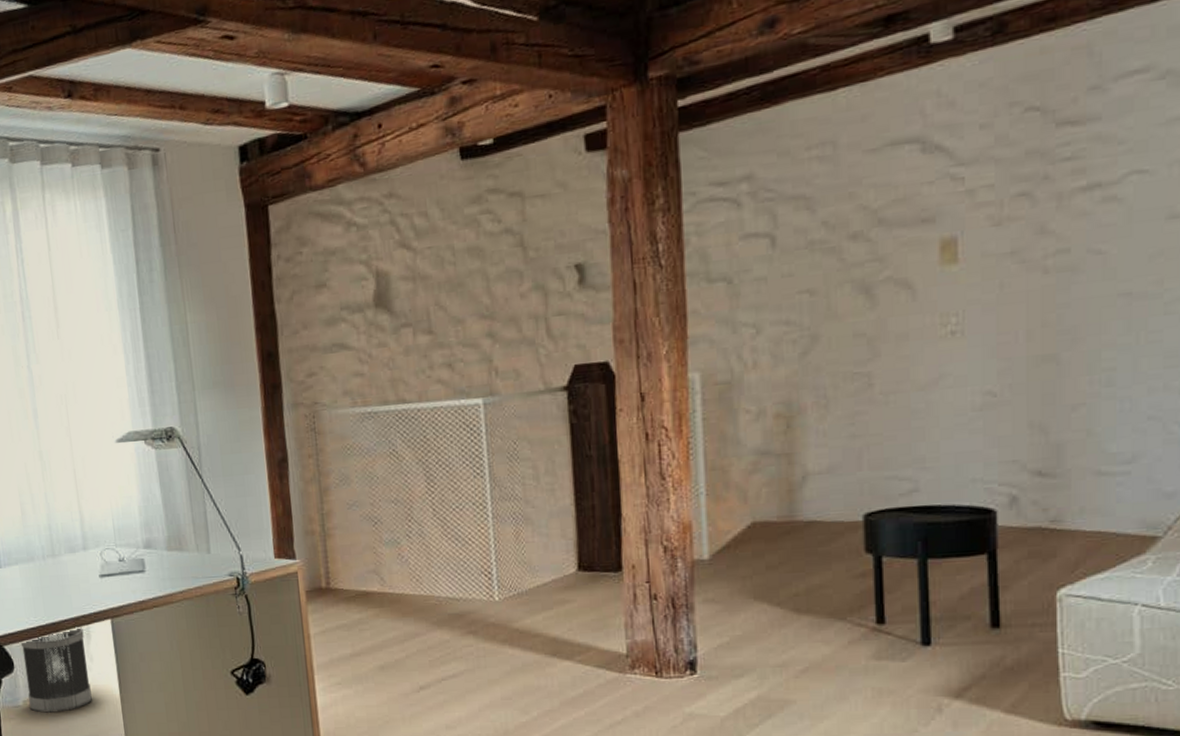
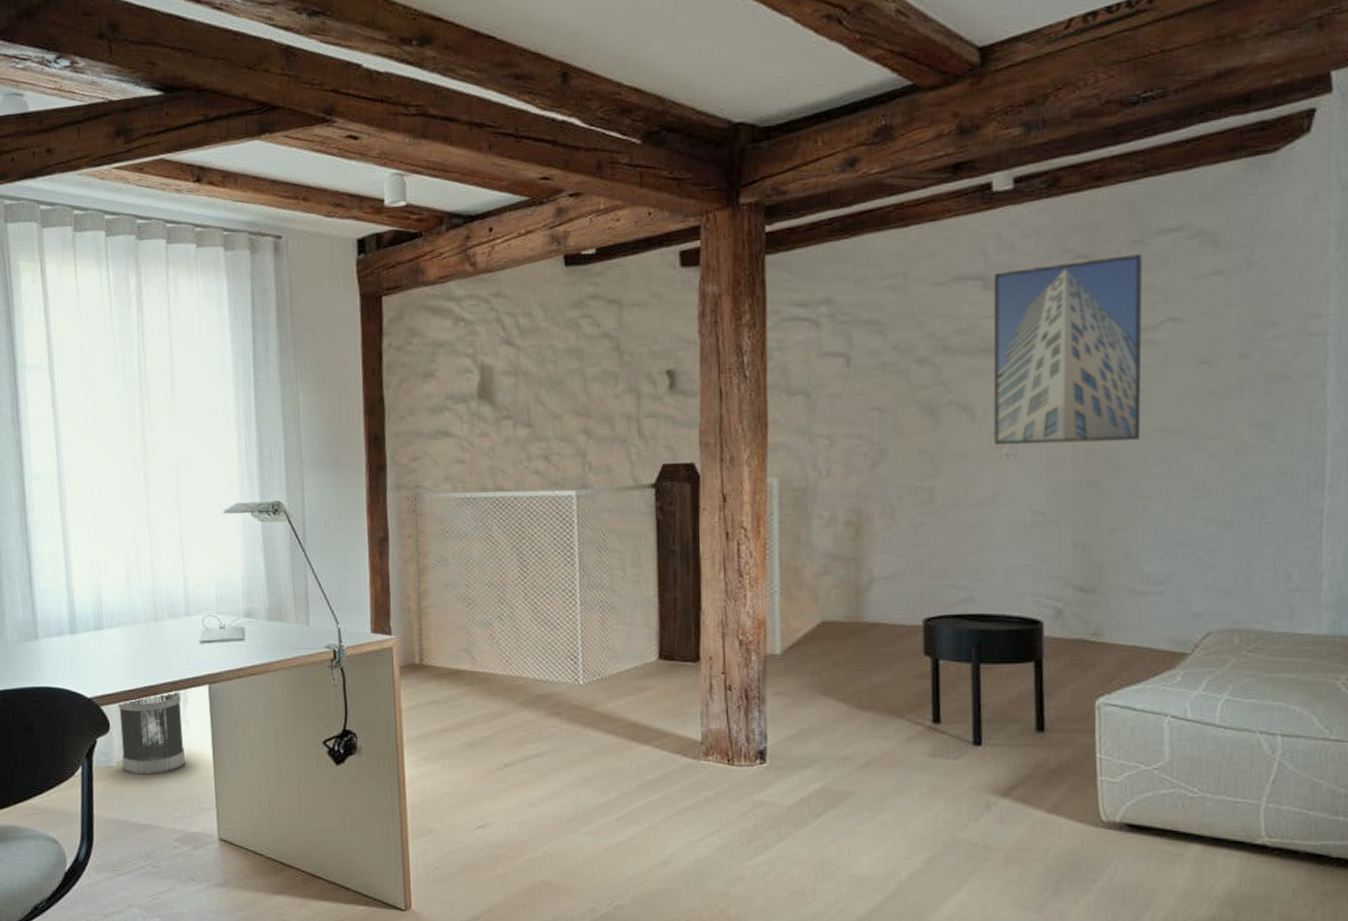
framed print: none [934,101,1104,322] -> present [994,254,1142,445]

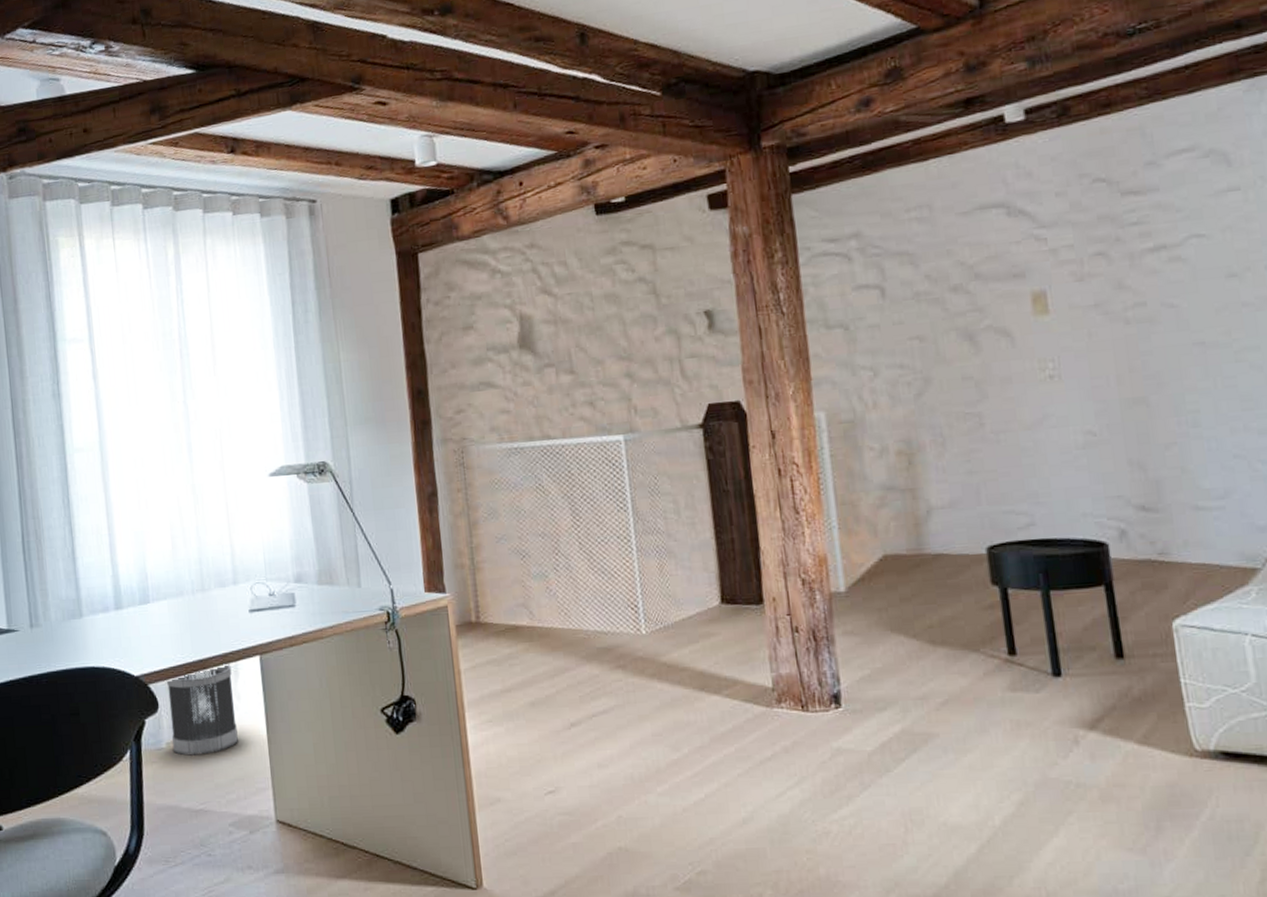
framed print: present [994,254,1142,445] -> none [1017,175,1181,367]

